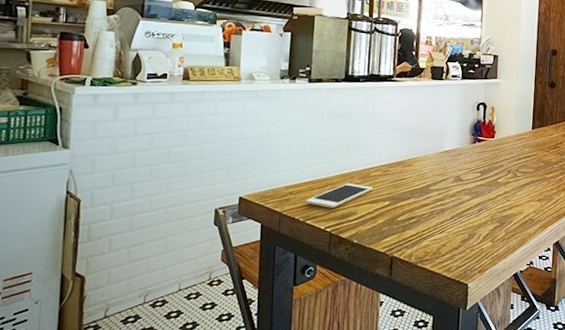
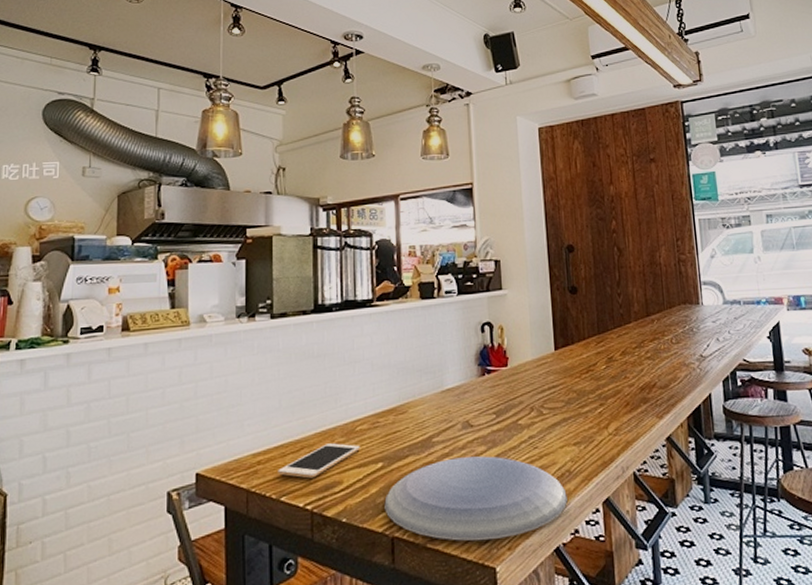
plate: none [387,203,528,264] -> present [384,456,568,541]

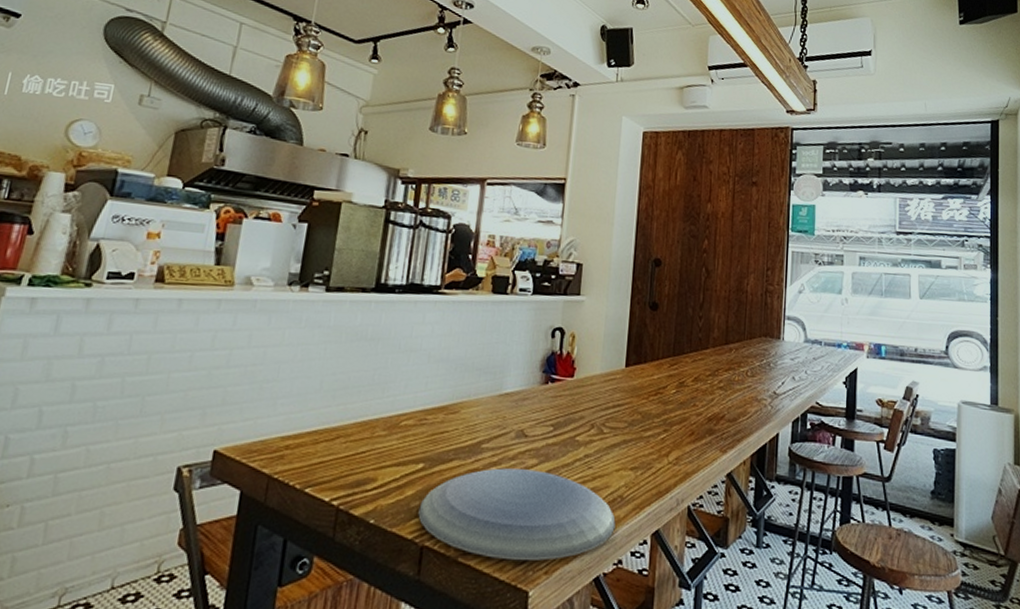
cell phone: present [278,443,360,479] -> none [306,435,402,472]

